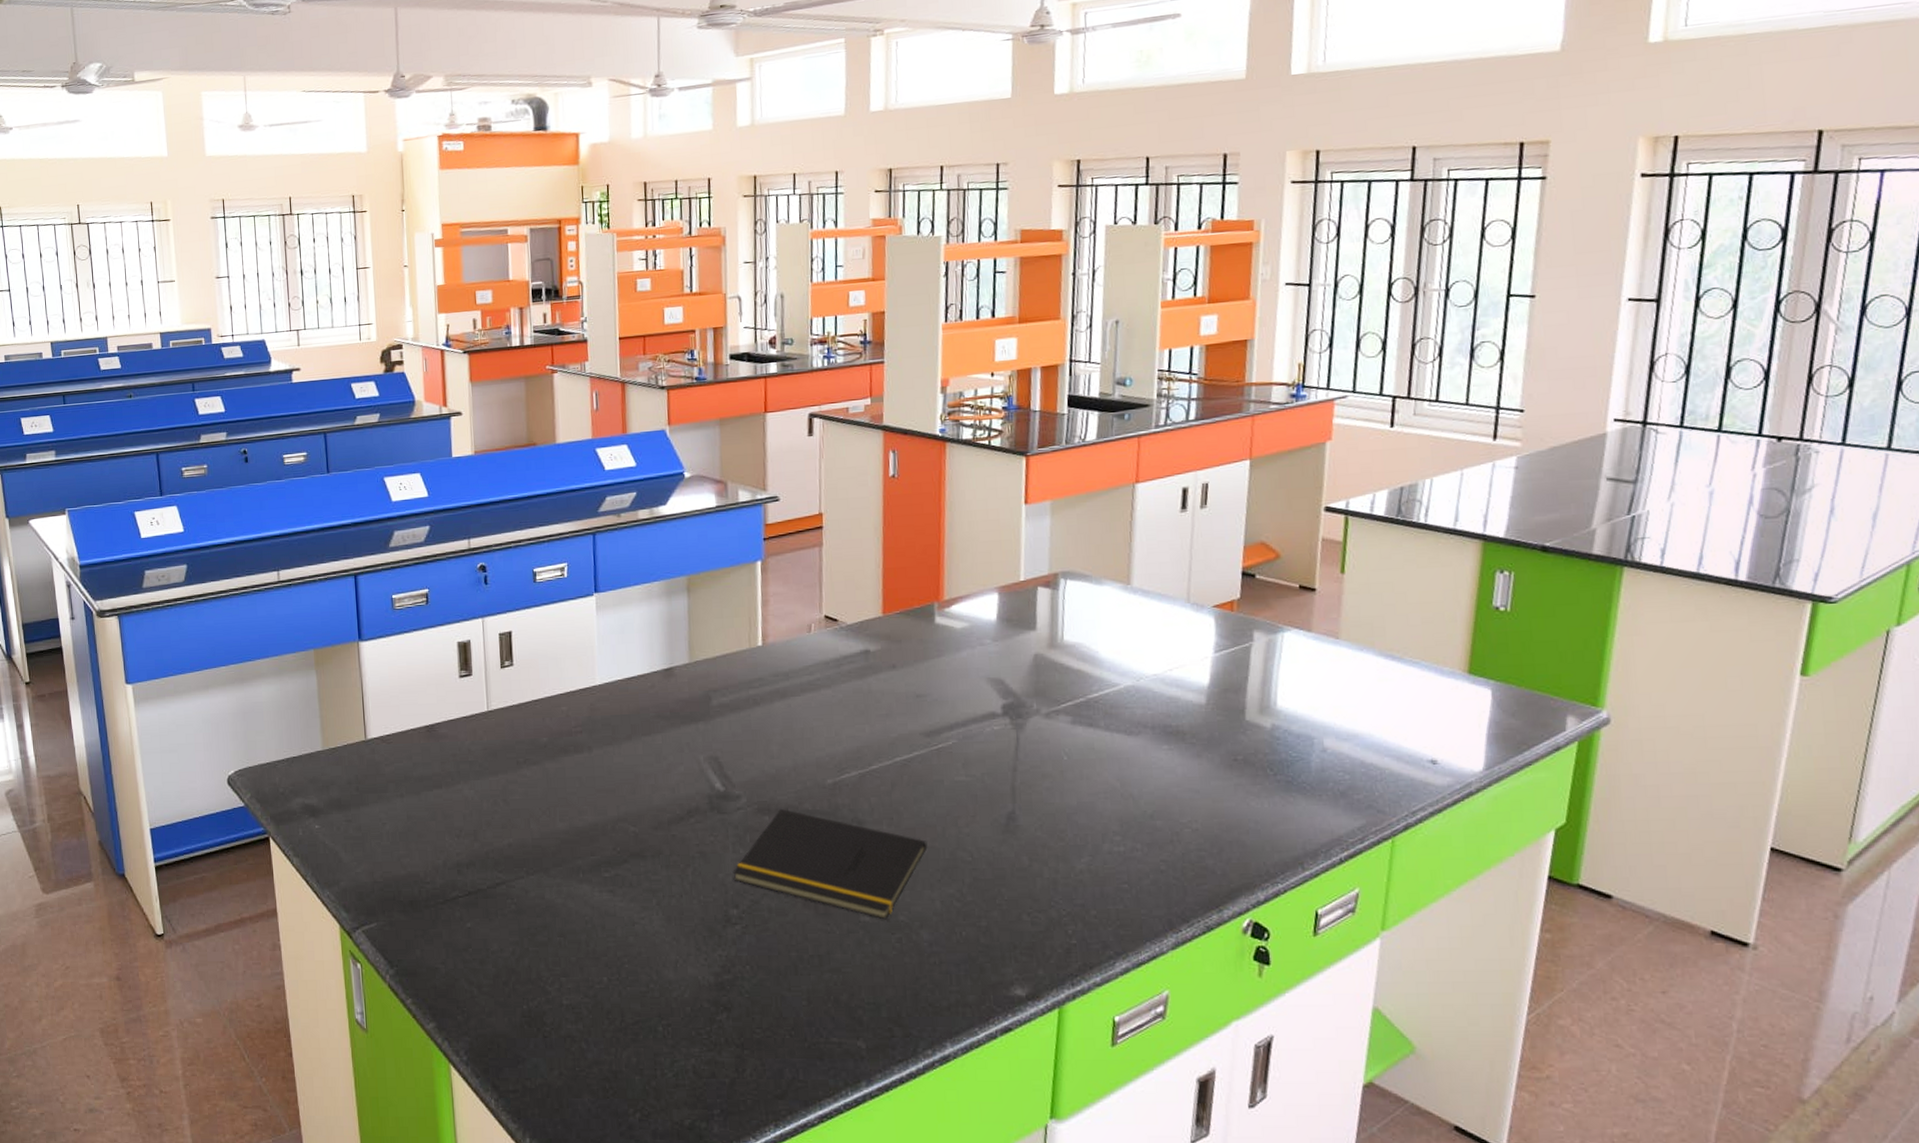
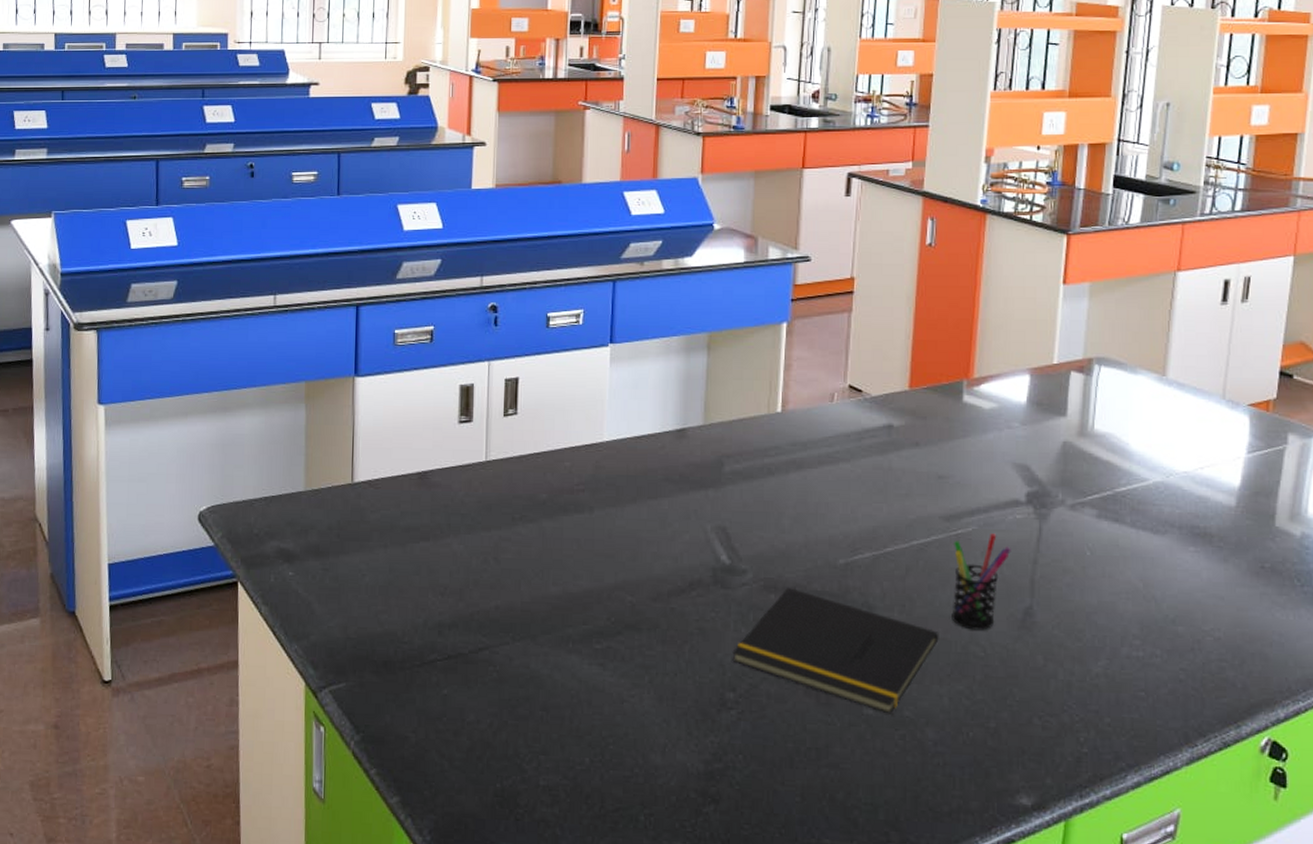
pen holder: none [935,745,991,837] -> present [952,533,1011,630]

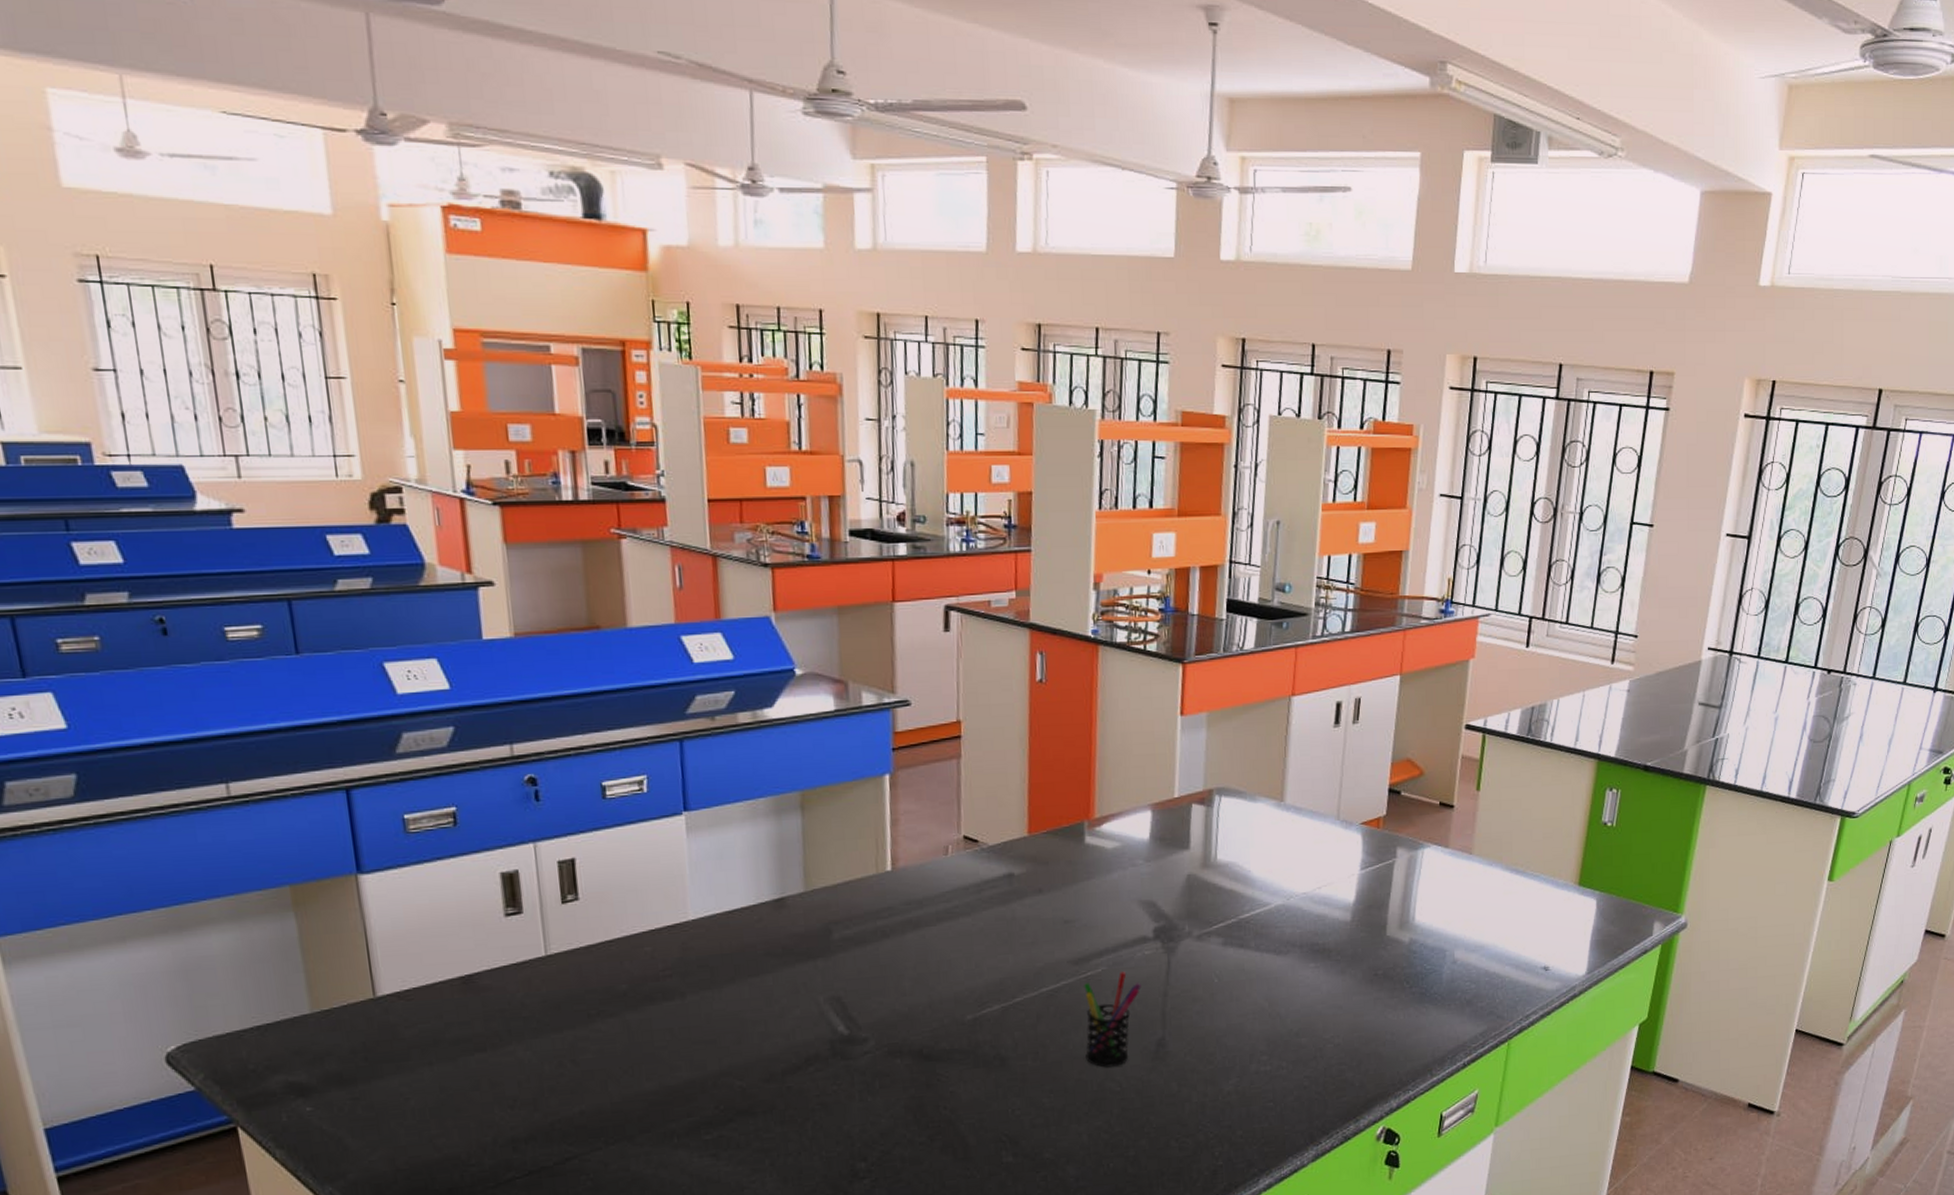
notepad: present [732,587,939,714] -> none [859,1049,1075,1159]

